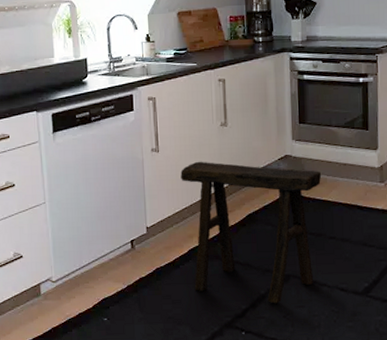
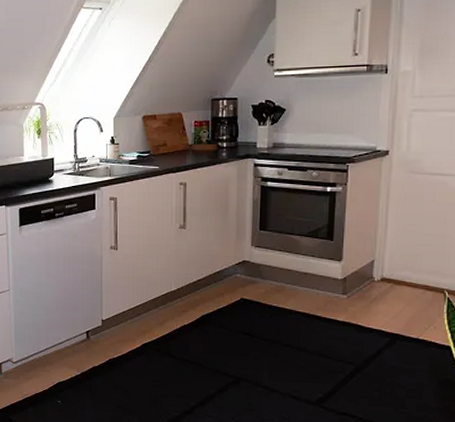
stool: present [180,161,322,304] -> none [137,261,280,405]

